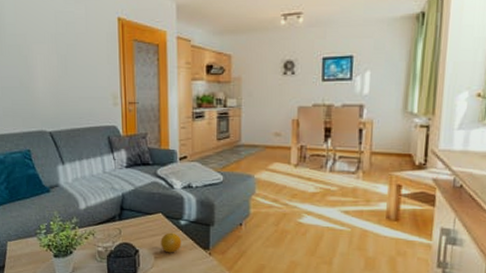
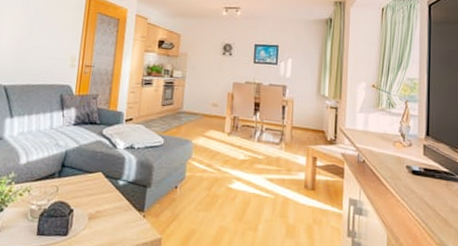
fruit: present [161,232,182,253] -> none [96,192,118,214]

